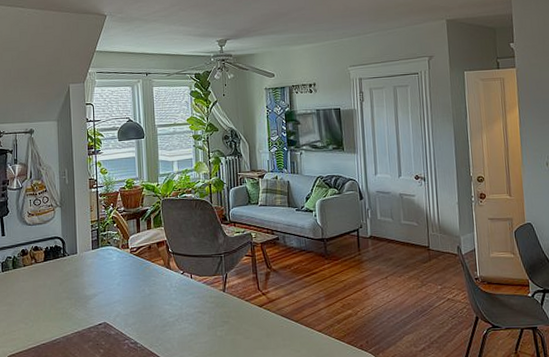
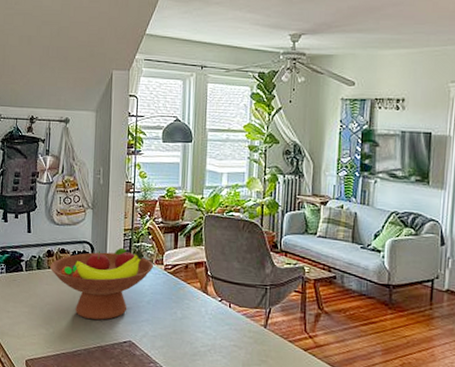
fruit bowl: none [25,237,121,309] -> present [49,247,154,320]

